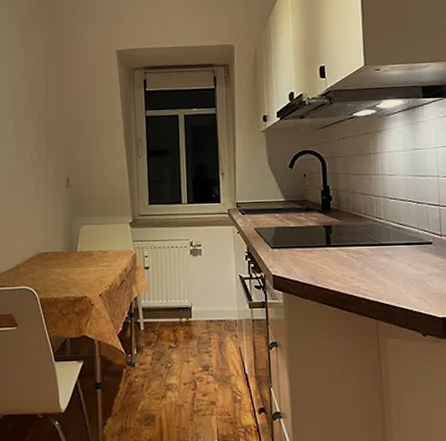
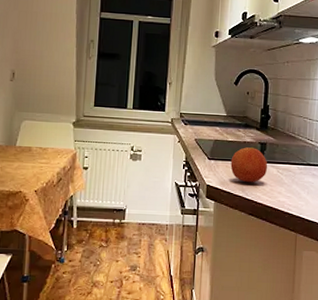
fruit: none [295,231,336,270] -> present [230,146,268,183]

